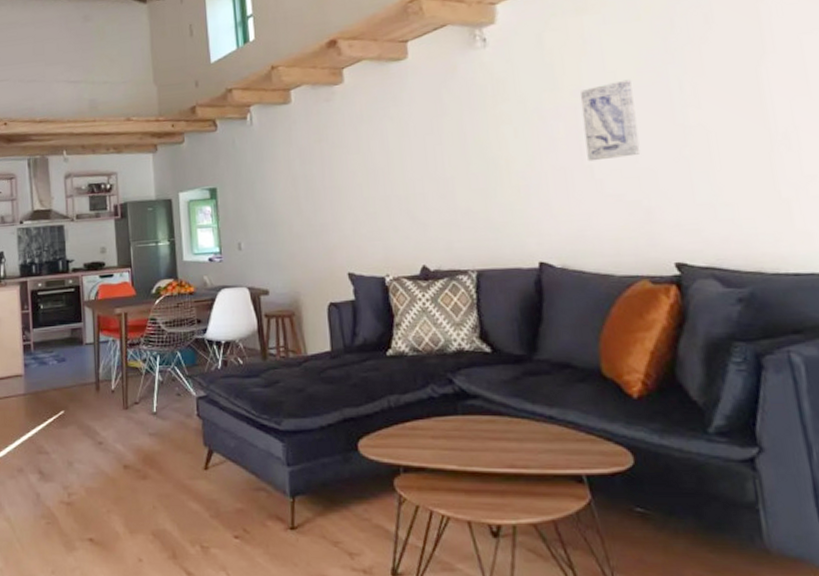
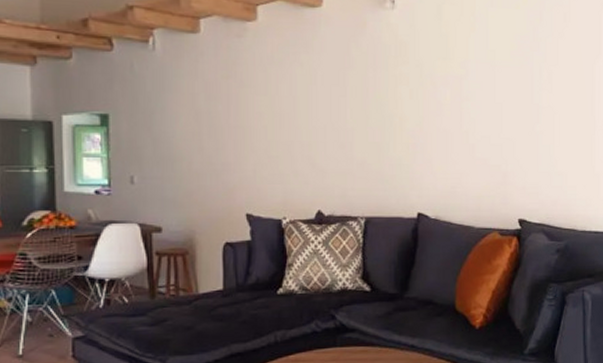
wall art: present [579,79,641,162] -> none [466,59,505,128]

